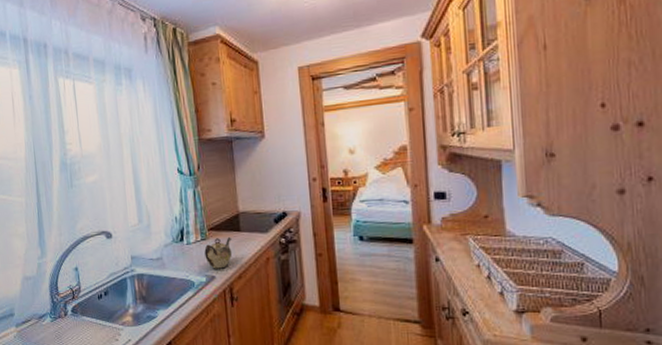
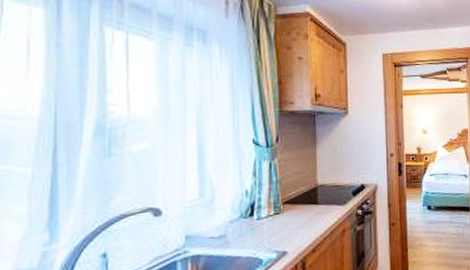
teapot: present [204,236,233,269] -> none [277,209,309,244]

